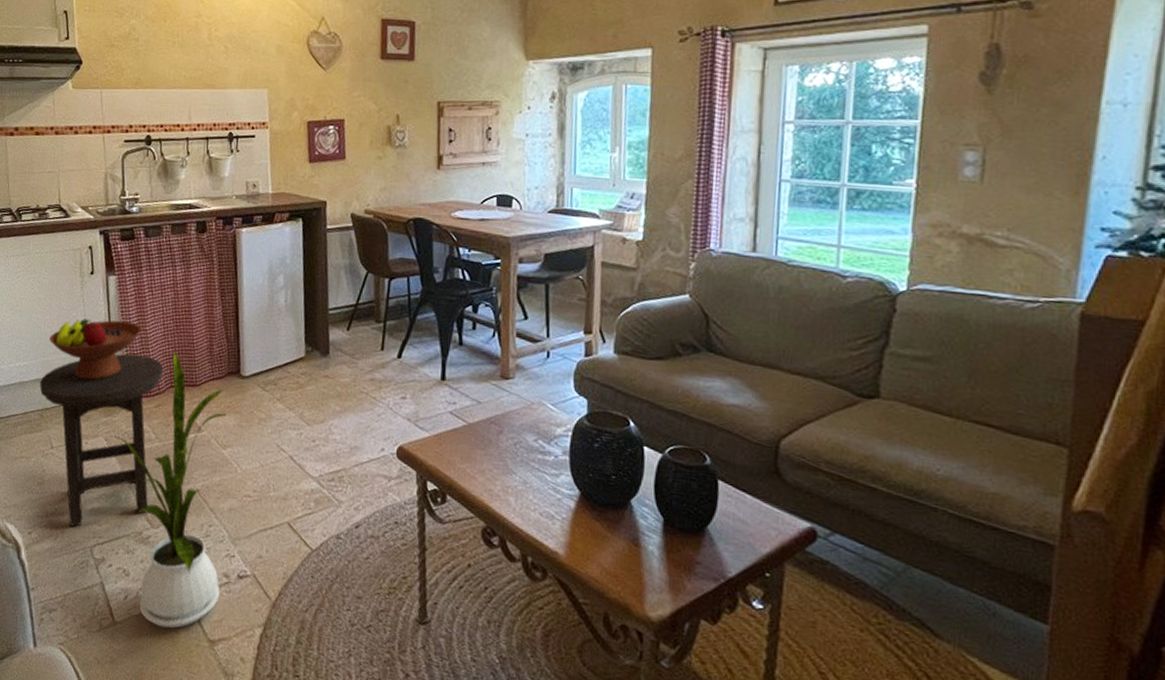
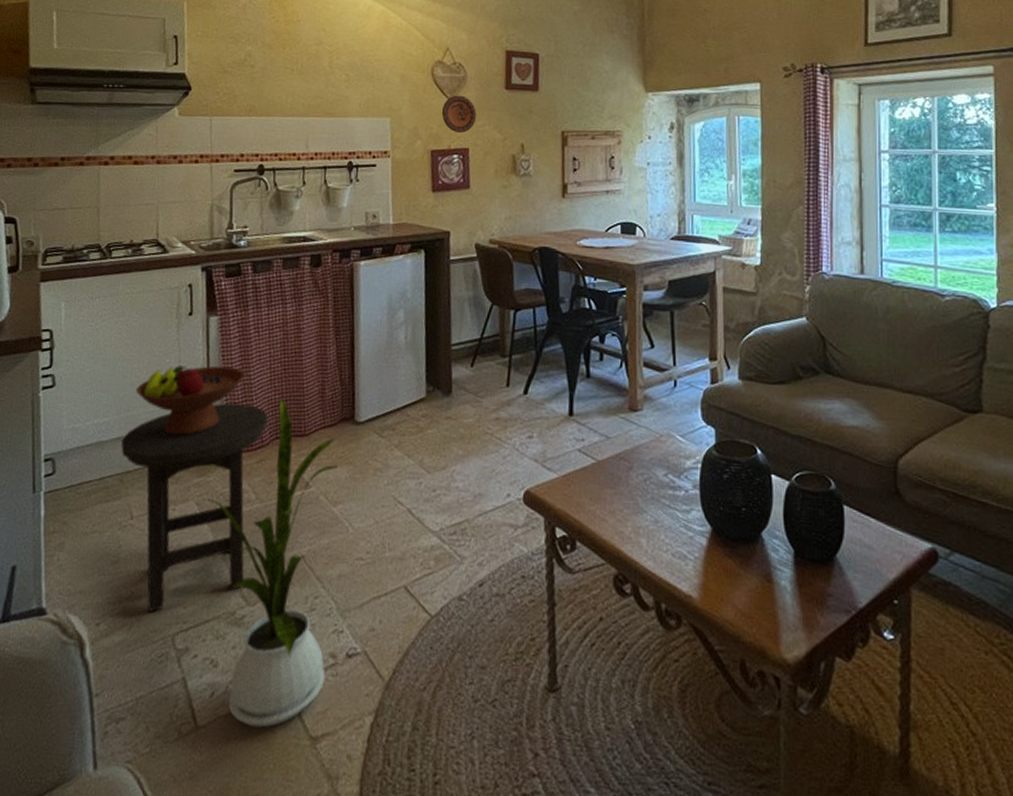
decorative plate: none [317,65,353,104] -> present [441,95,477,133]

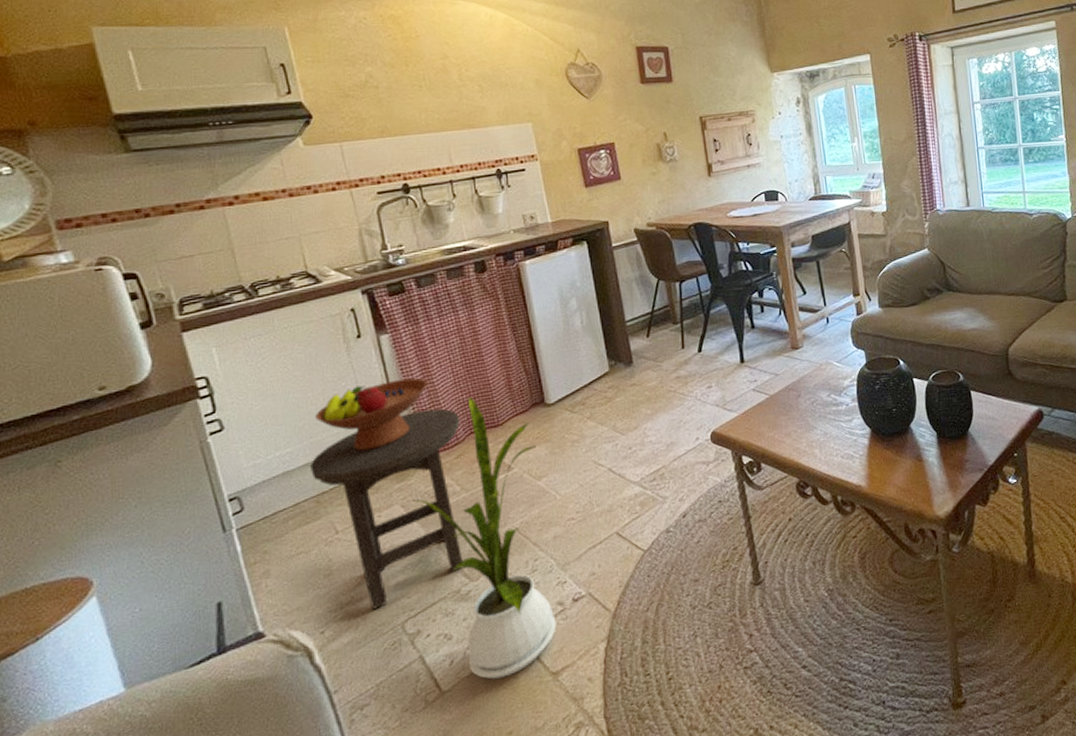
decorative plate: present [441,95,477,133] -> none [582,93,618,129]

